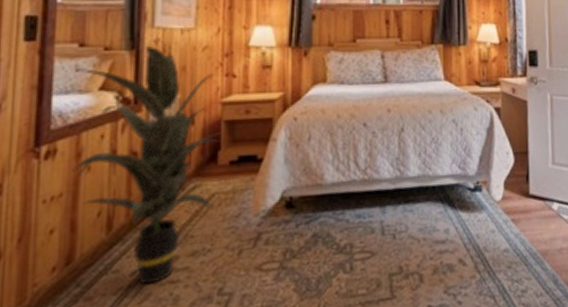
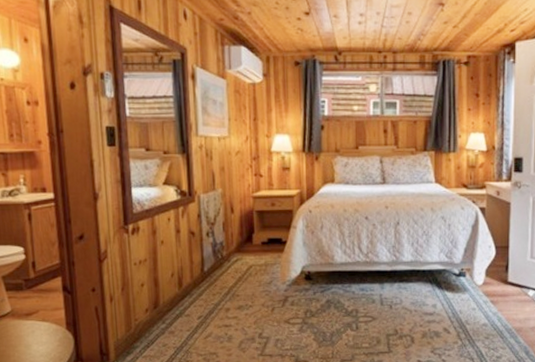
indoor plant: present [72,45,225,285] -> none [145,150,256,326]

